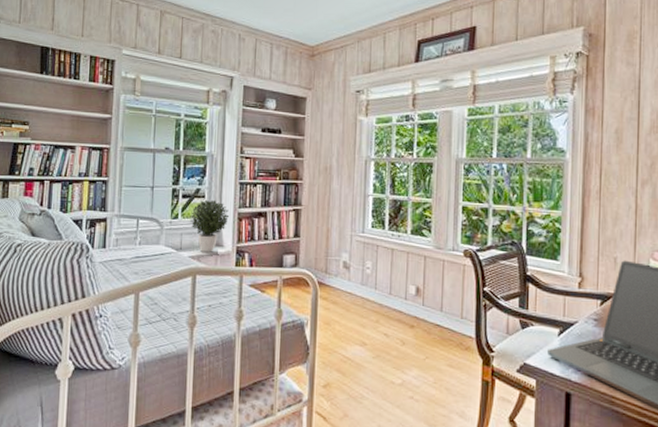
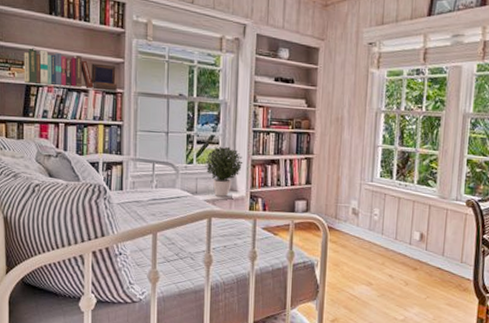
books: none [12,106,81,146] -> present [24,48,94,89]
decorative box: none [78,120,105,148] -> present [91,63,118,92]

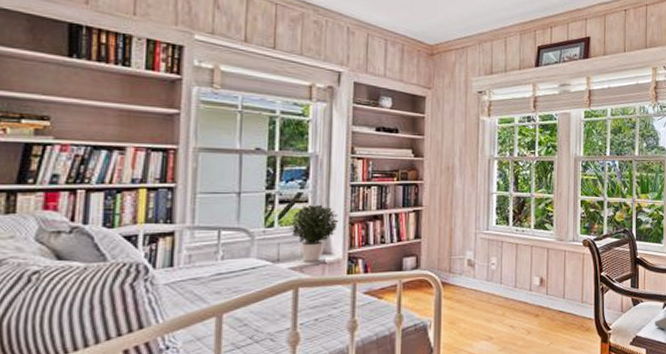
books: present [24,48,94,89] -> none [21,97,134,146]
decorative box: present [91,63,118,92] -> none [130,115,170,149]

